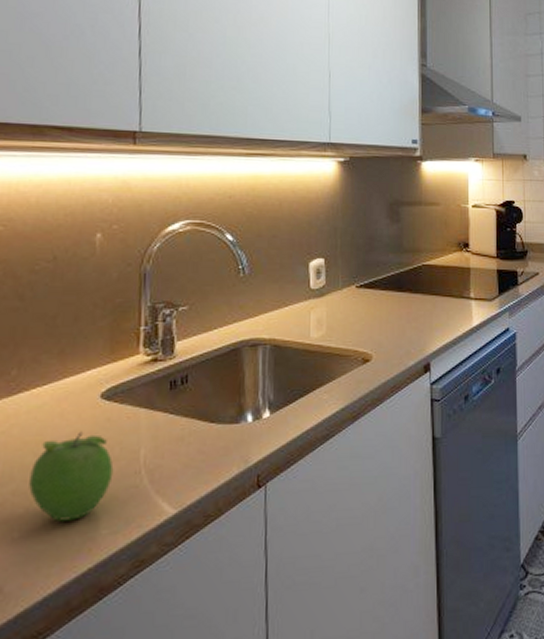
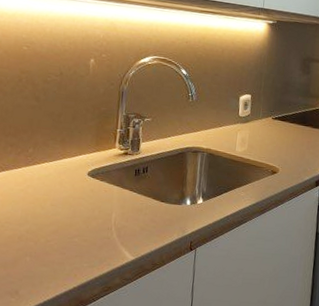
fruit: present [29,431,114,521] -> none [37,196,94,255]

